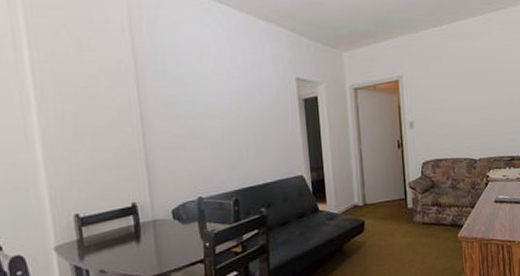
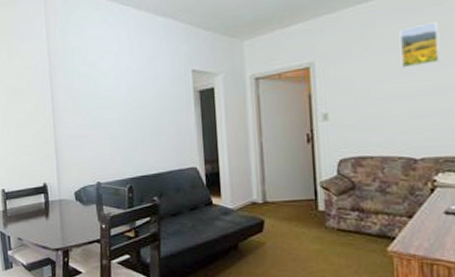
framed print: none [463,47,490,84] -> present [399,22,441,68]

